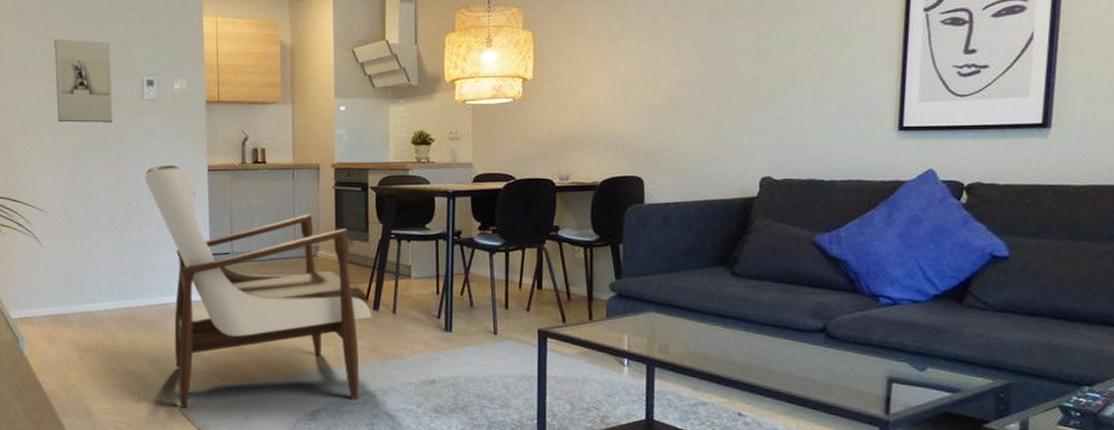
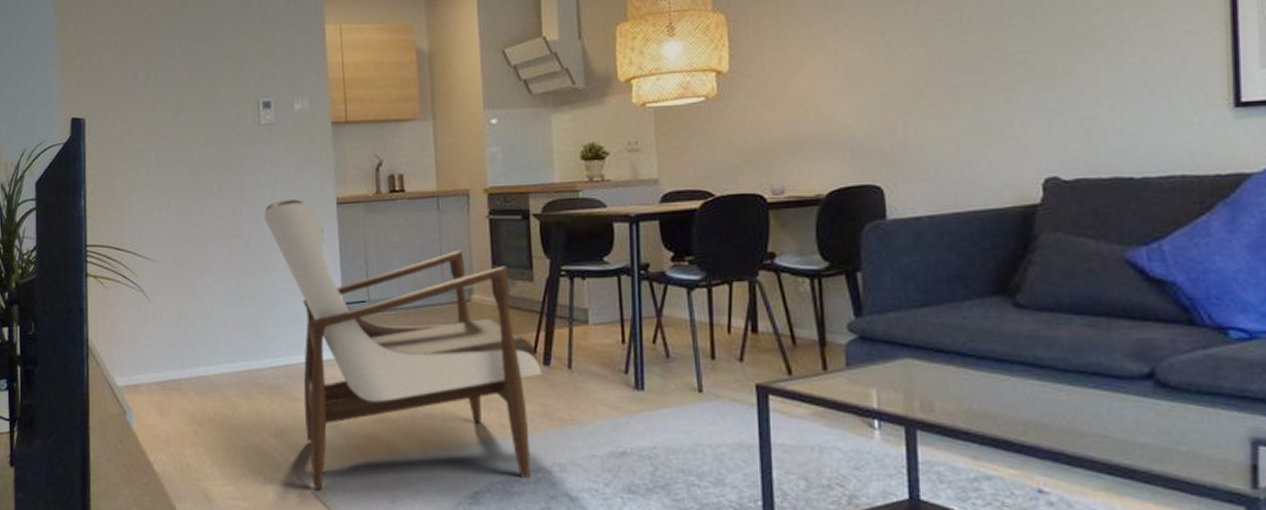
wall sculpture: present [53,38,113,123] -> none [157,61,226,157]

